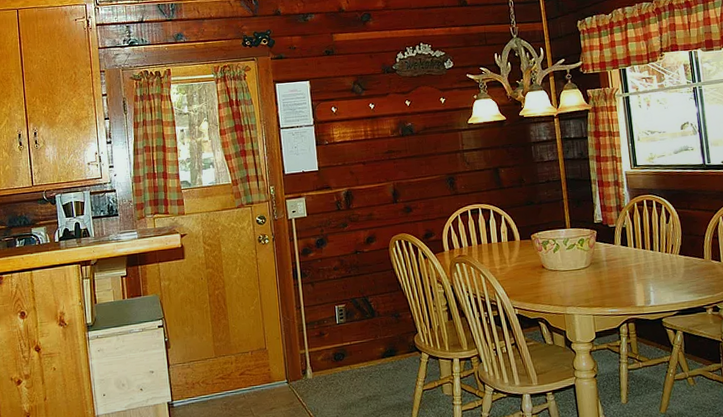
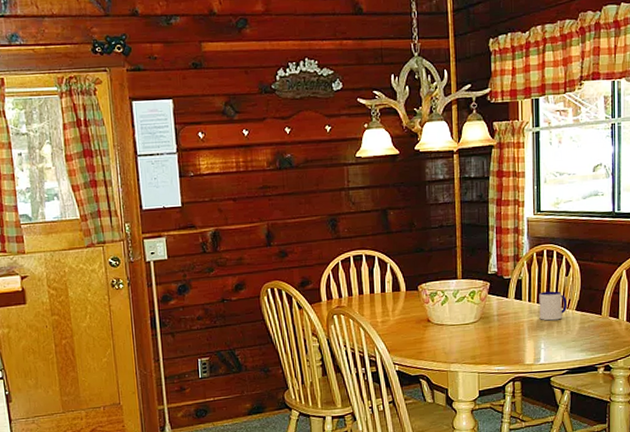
mug: none [643,237,671,265] -> present [539,291,567,321]

